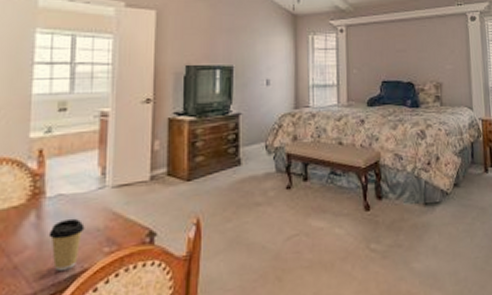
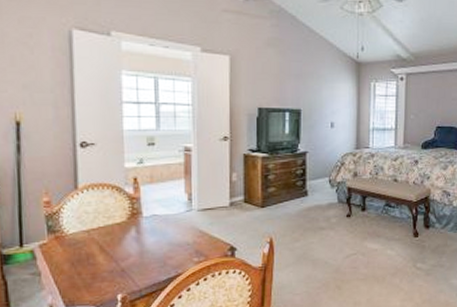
coffee cup: present [48,218,85,272] -> none [147,234,177,275]

